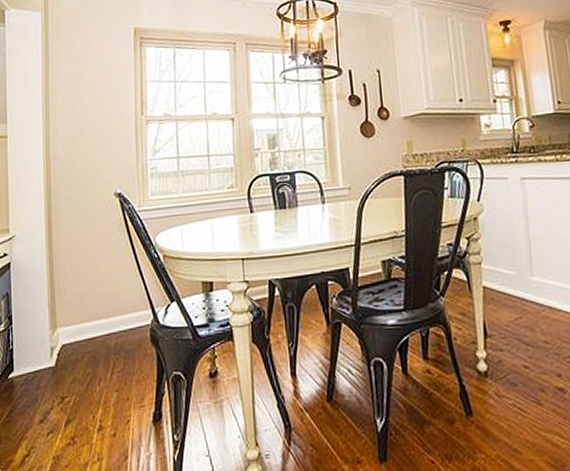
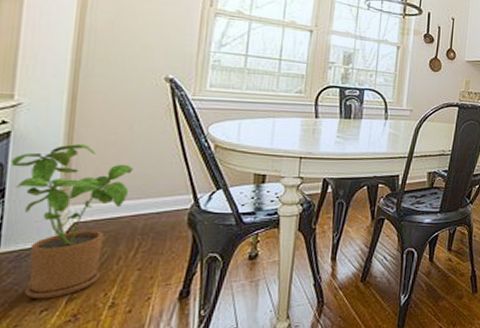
house plant: none [13,267,100,422] -> present [10,143,133,300]

